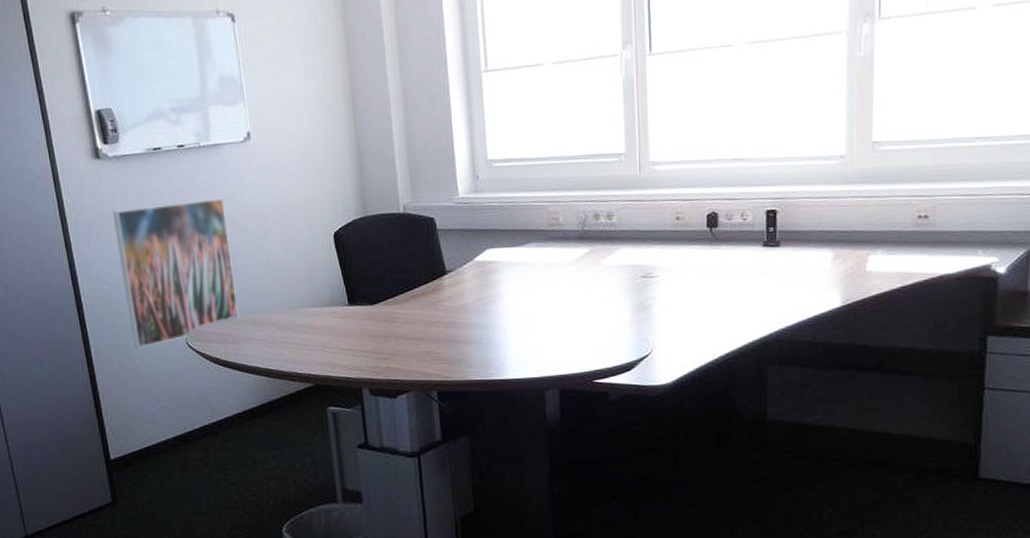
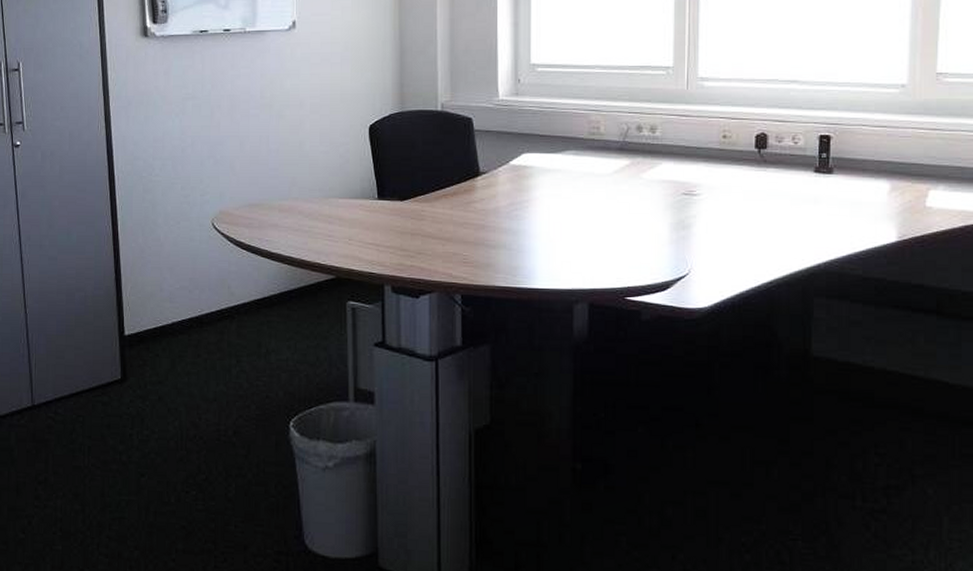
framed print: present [112,197,239,348] -> none [154,83,267,225]

